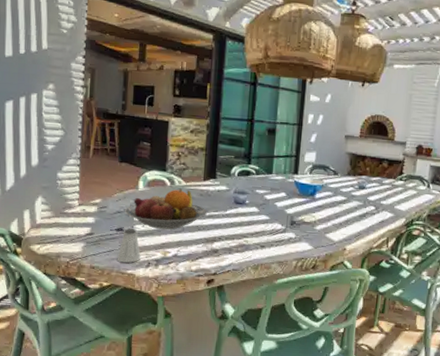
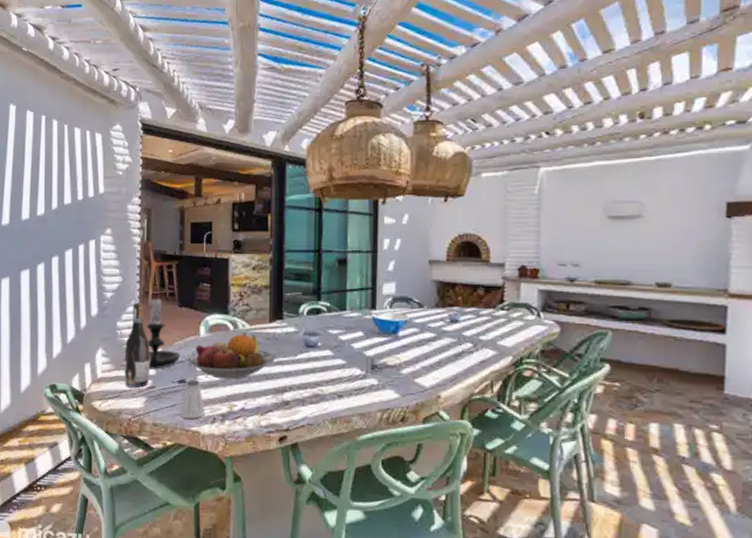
wine bottle: none [63,155,90,234] -> present [124,302,150,388]
candle holder: none [87,149,119,218] -> present [146,294,181,369]

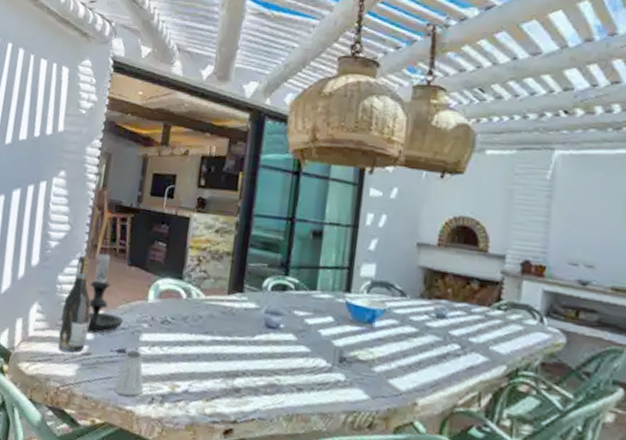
fruit bowl: present [187,332,275,380] -> none [129,302,230,356]

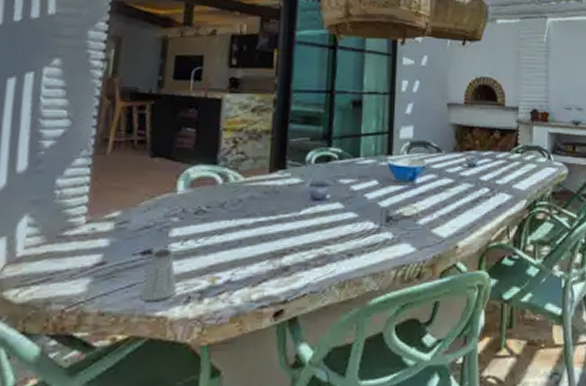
wine bottle: present [57,255,91,353] -> none [60,152,104,267]
candle holder: present [86,248,124,334] -> none [99,141,148,239]

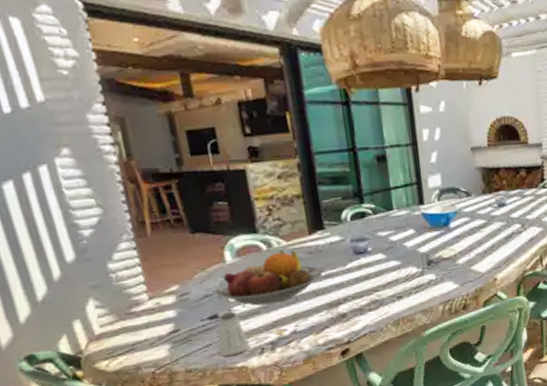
fruit bowl: none [156,185,274,245] -> present [214,249,323,306]

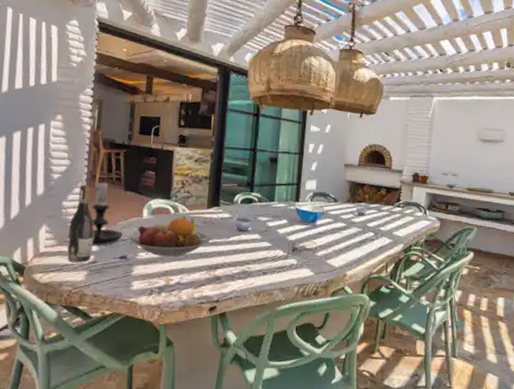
wine bottle: none [125,235,170,338] -> present [67,184,94,263]
candle holder: none [149,222,206,311] -> present [91,178,124,246]
saltshaker: present [218,312,251,356] -> none [119,256,144,292]

